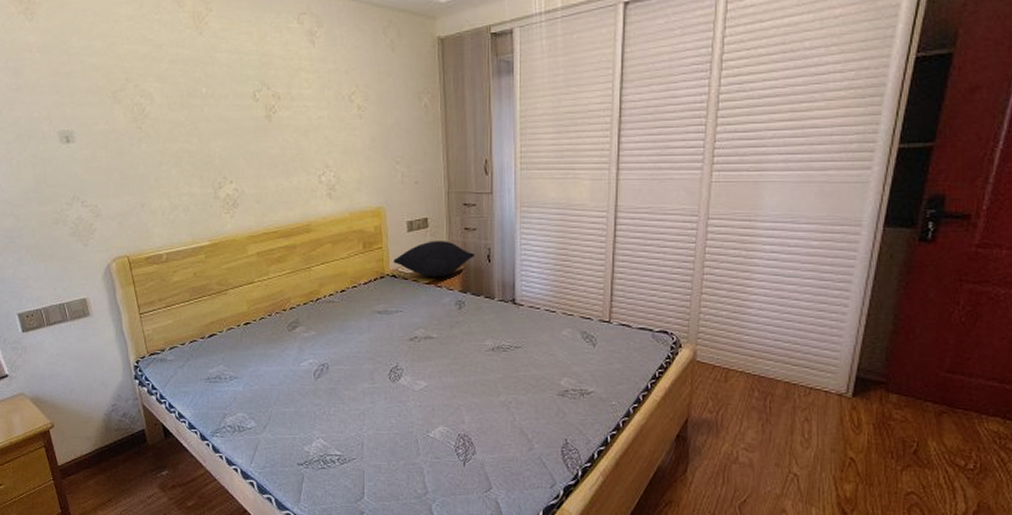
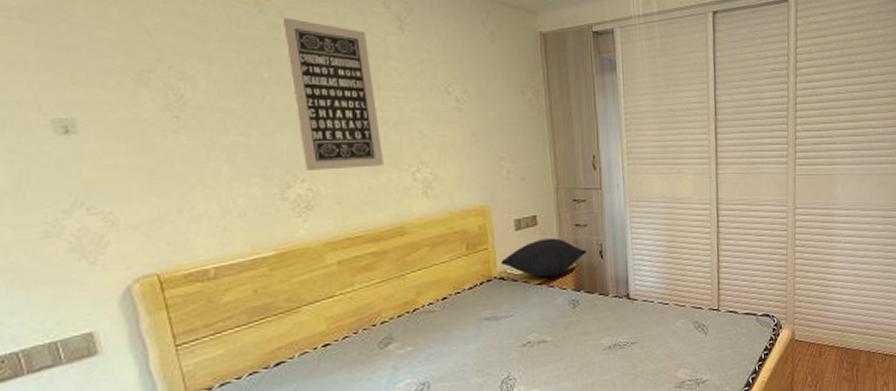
wall art: none [215,37,295,173] -> present [280,16,383,170]

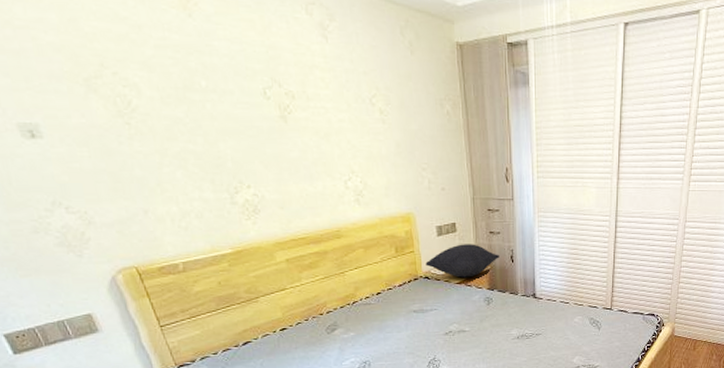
wall art: present [280,16,383,170] -> none [209,22,318,177]

